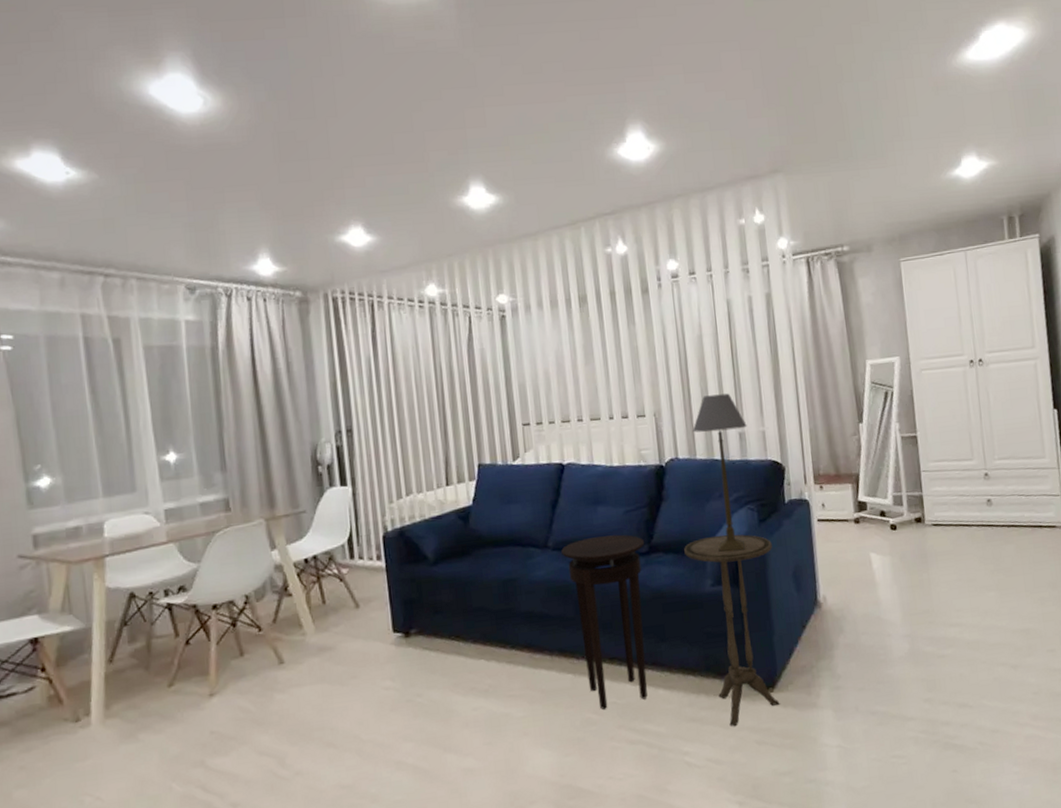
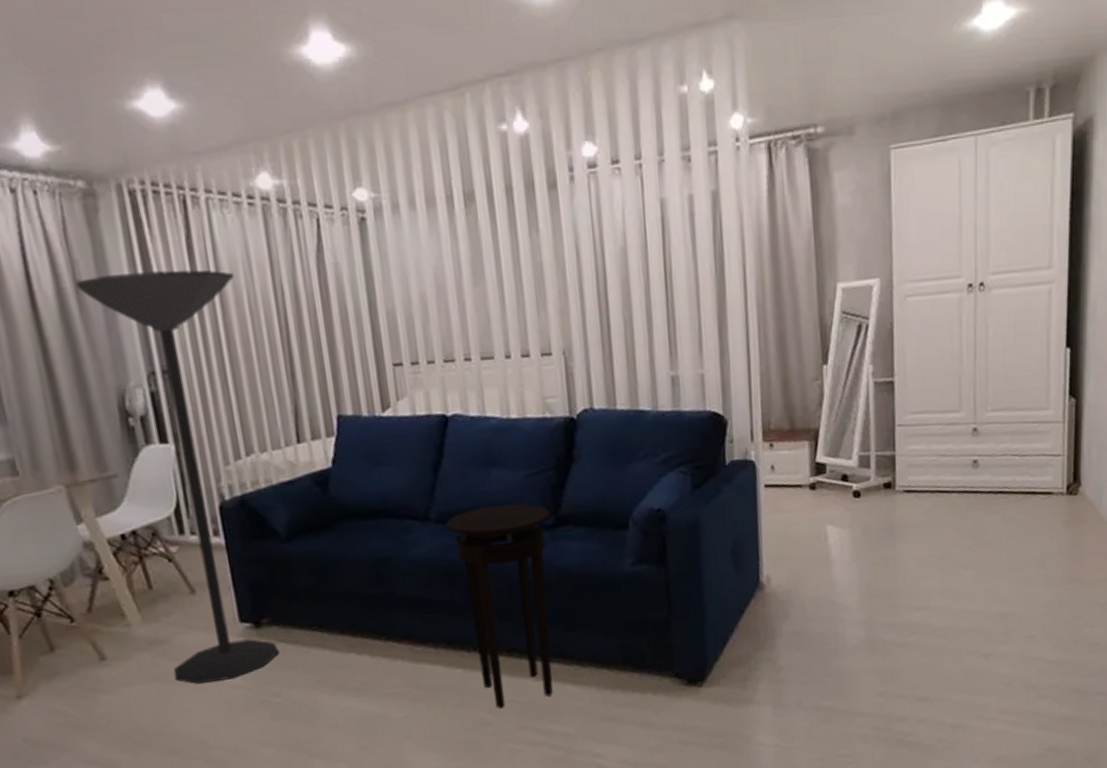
floor lamp: none [288,354,424,685] -> present [75,269,280,684]
side table: present [684,534,780,727] -> none [599,503,710,726]
table lamp: present [692,393,747,552] -> none [612,325,682,525]

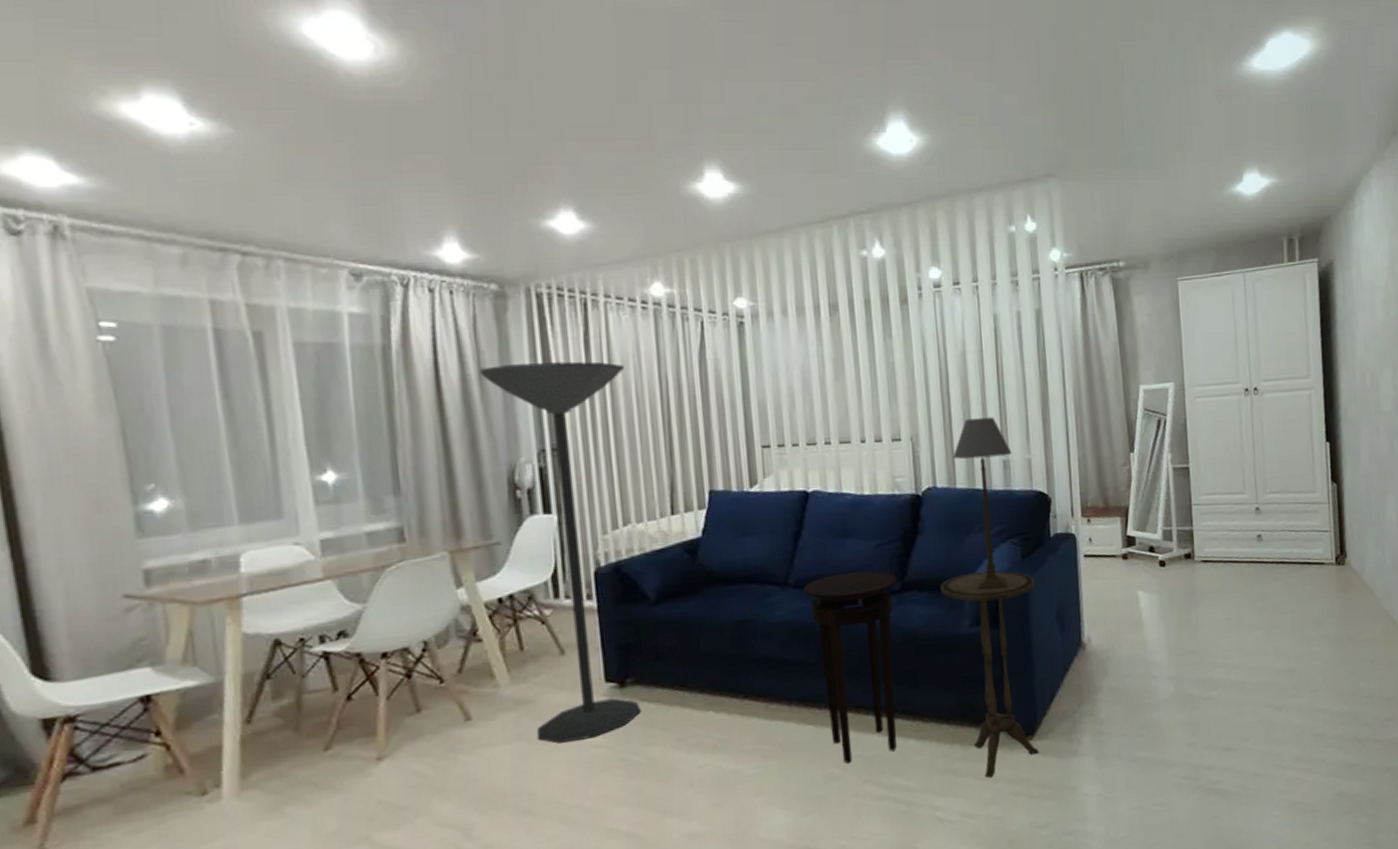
side table: none [599,503,710,726] -> present [940,570,1040,778]
table lamp: none [612,325,682,525] -> present [953,417,1012,590]

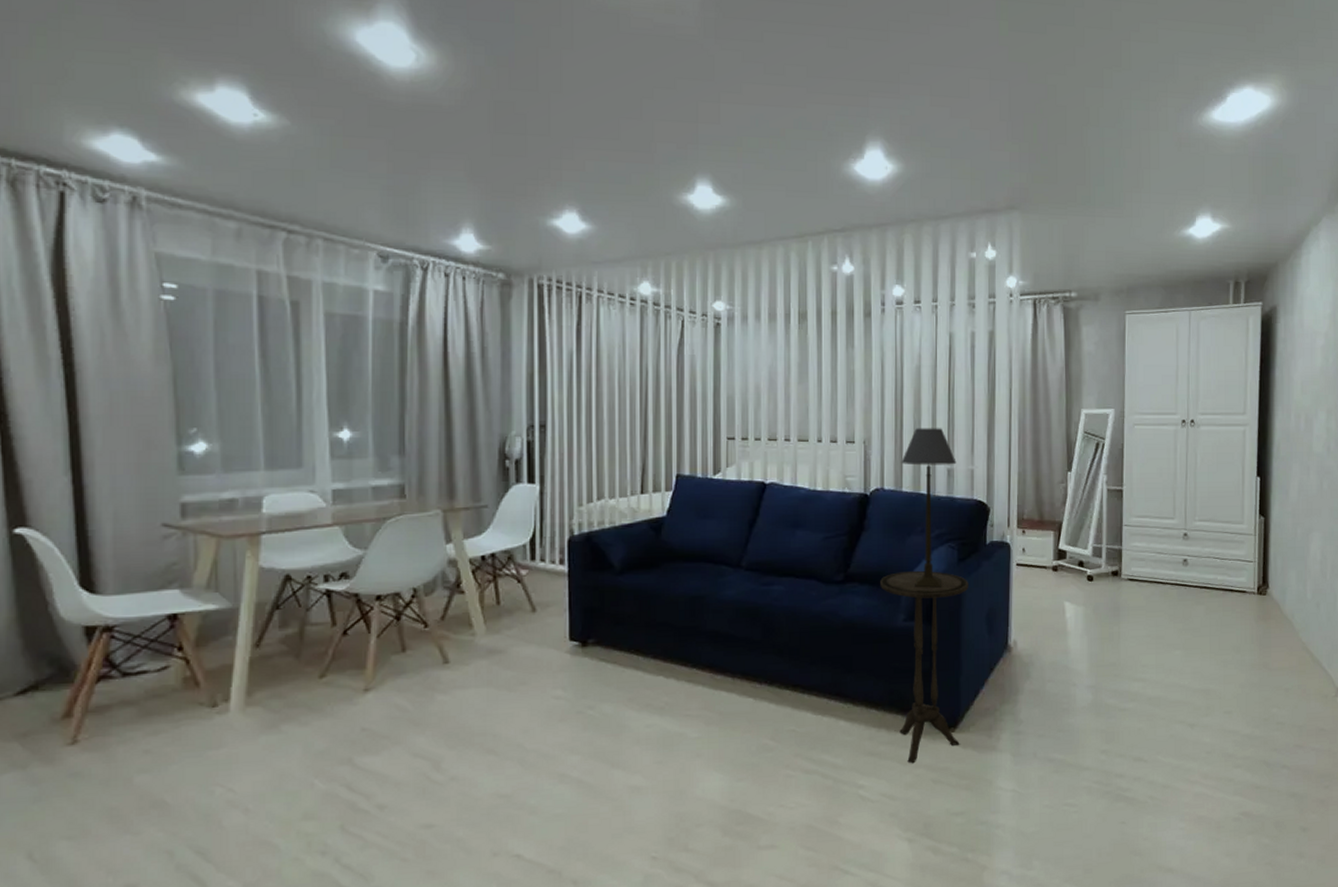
floor lamp: present [479,361,641,744] -> none [483,347,611,692]
stool: present [803,570,898,764] -> none [754,560,841,737]

